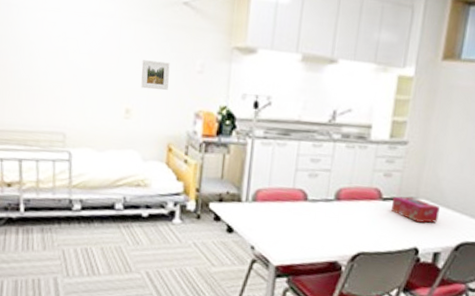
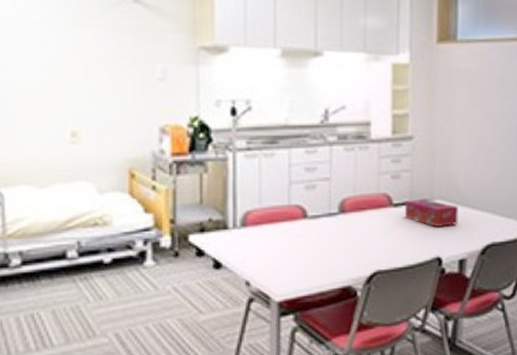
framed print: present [141,60,170,91] -> none [87,71,125,105]

